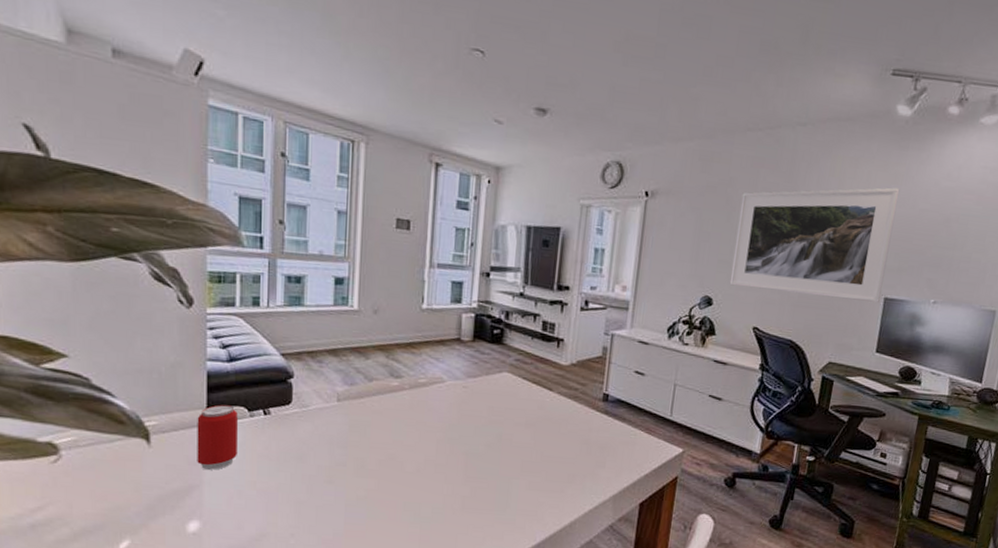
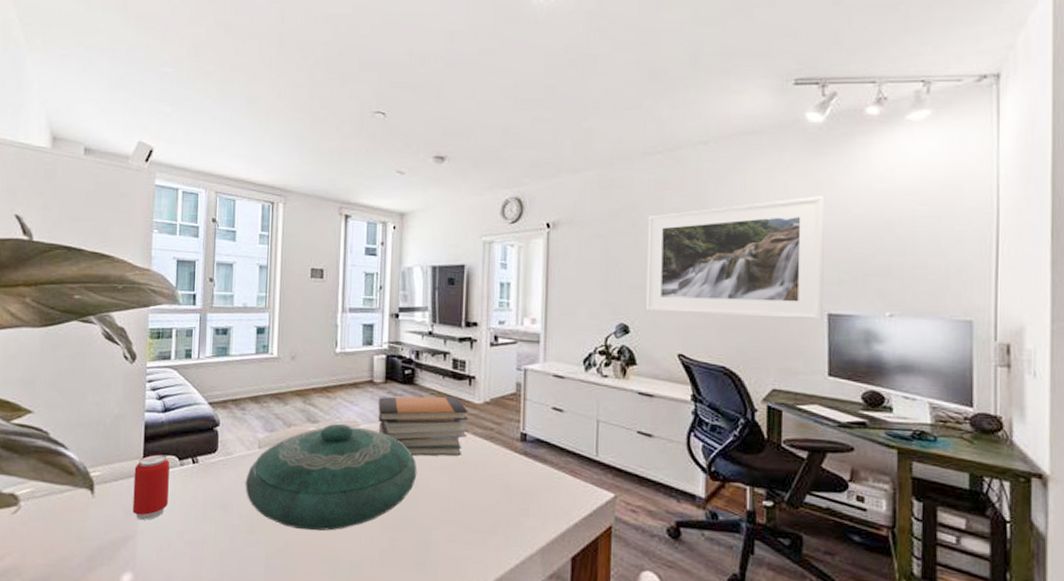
decorative bowl: none [323,379,502,481] -> present [245,423,417,531]
book stack: none [464,355,555,413] -> present [378,396,468,456]

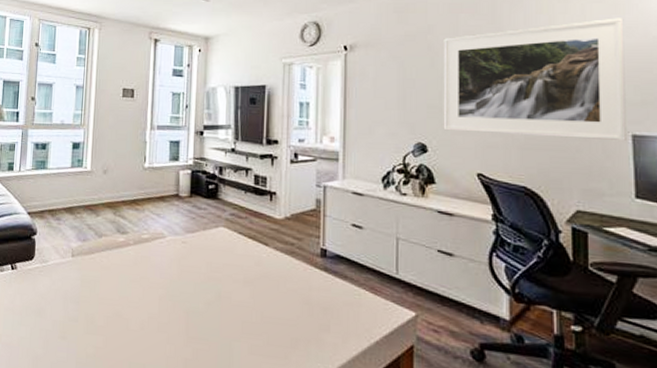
decorative bowl: present [245,423,417,531] -> none [58,235,220,339]
book stack: present [378,396,468,456] -> none [183,210,269,270]

